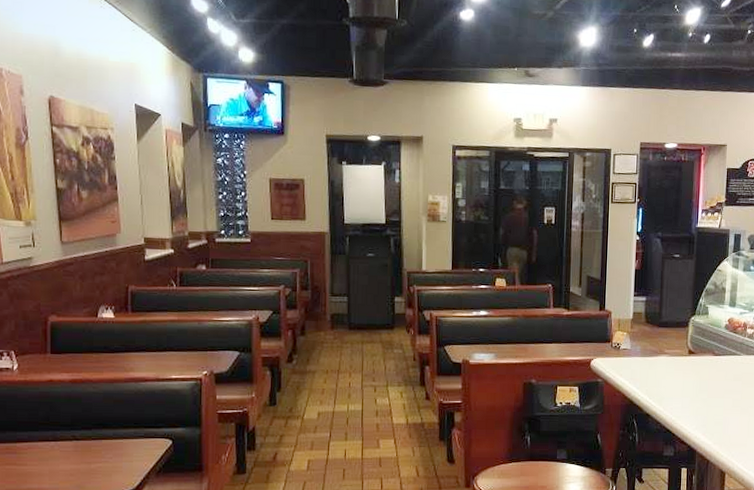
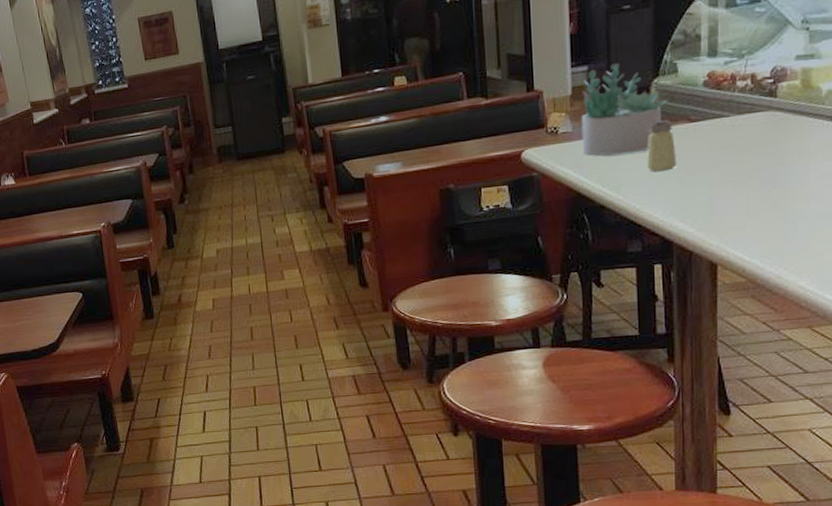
succulent plant: none [637,299,700,374] -> present [581,63,668,156]
saltshaker: none [682,351,703,392] -> present [647,120,677,172]

